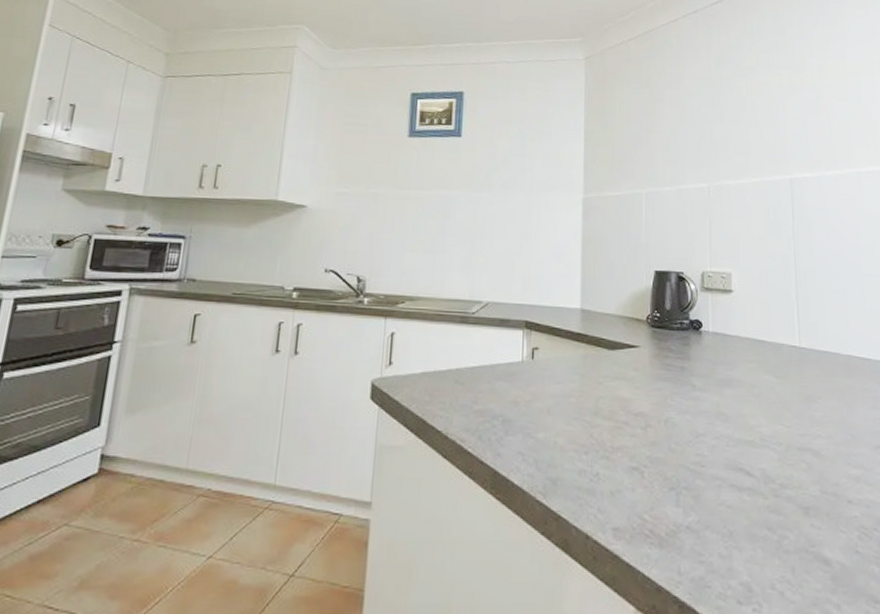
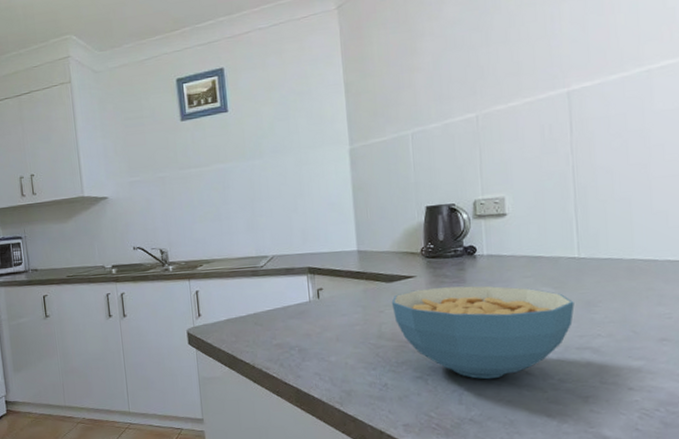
cereal bowl: none [612,362,796,478] -> present [391,285,574,380]

